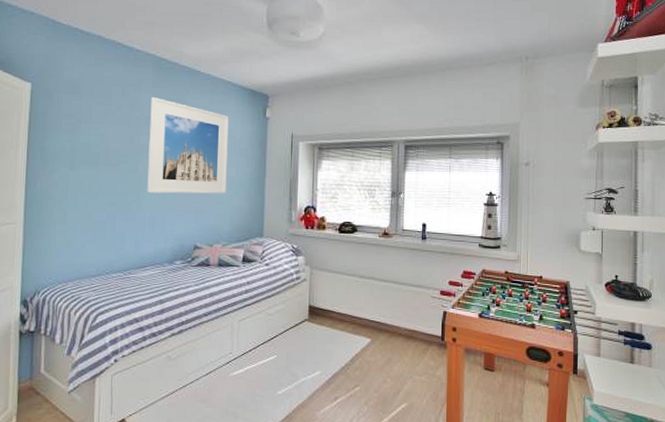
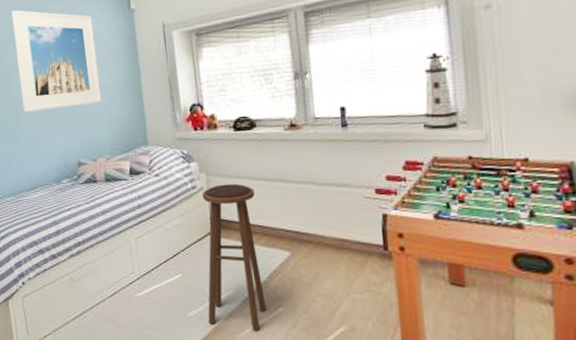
stool: none [294,277,348,408] -> present [202,183,267,331]

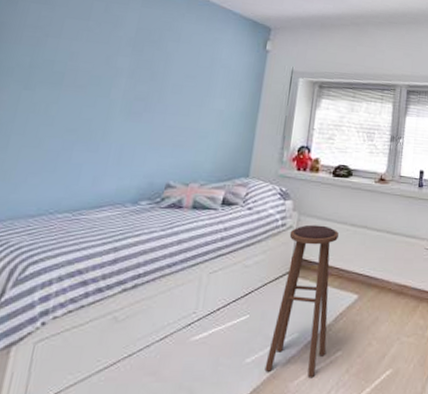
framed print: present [11,9,101,112] -> none [117,16,225,128]

